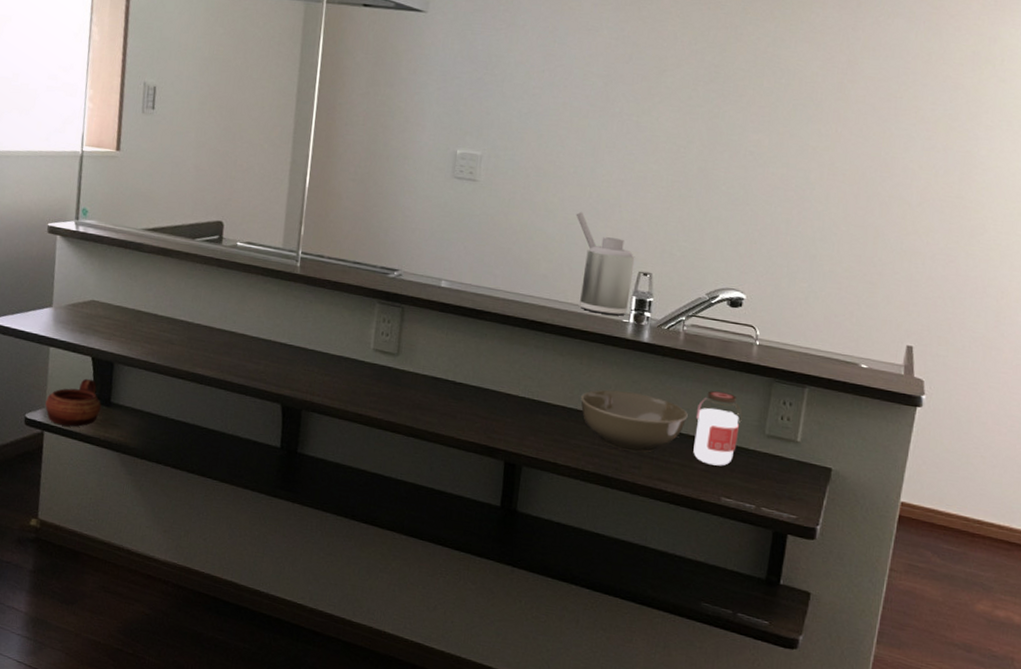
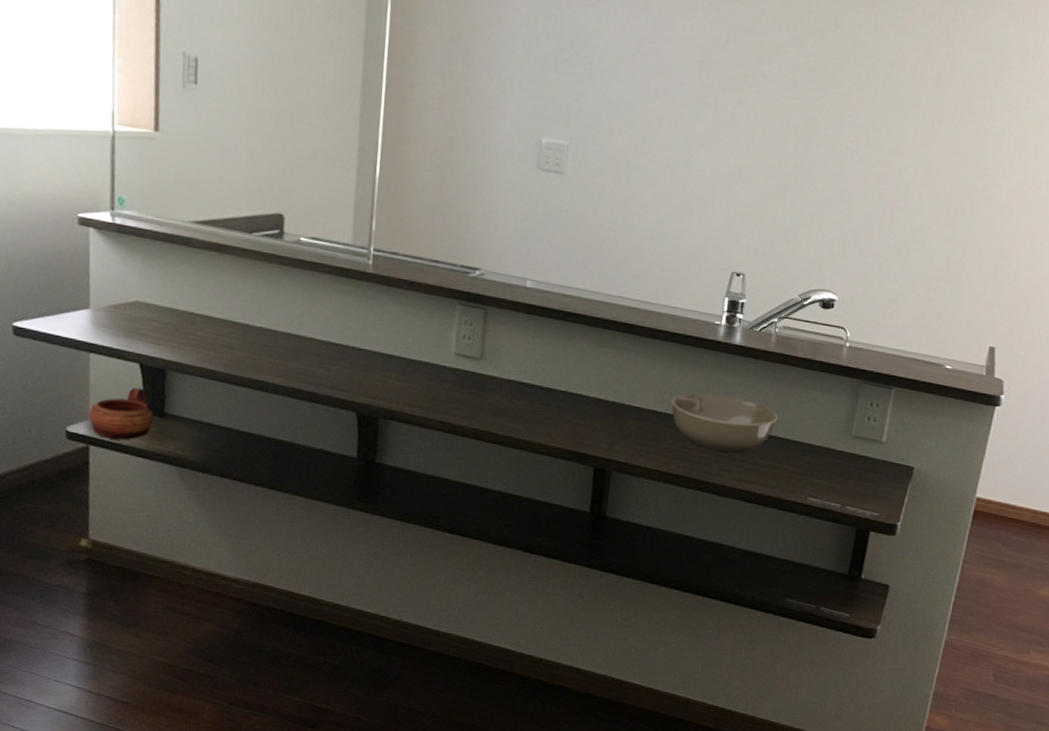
soap dispenser: present [576,211,635,316] -> none [668,208,728,318]
jar: present [693,391,743,466] -> none [782,393,831,467]

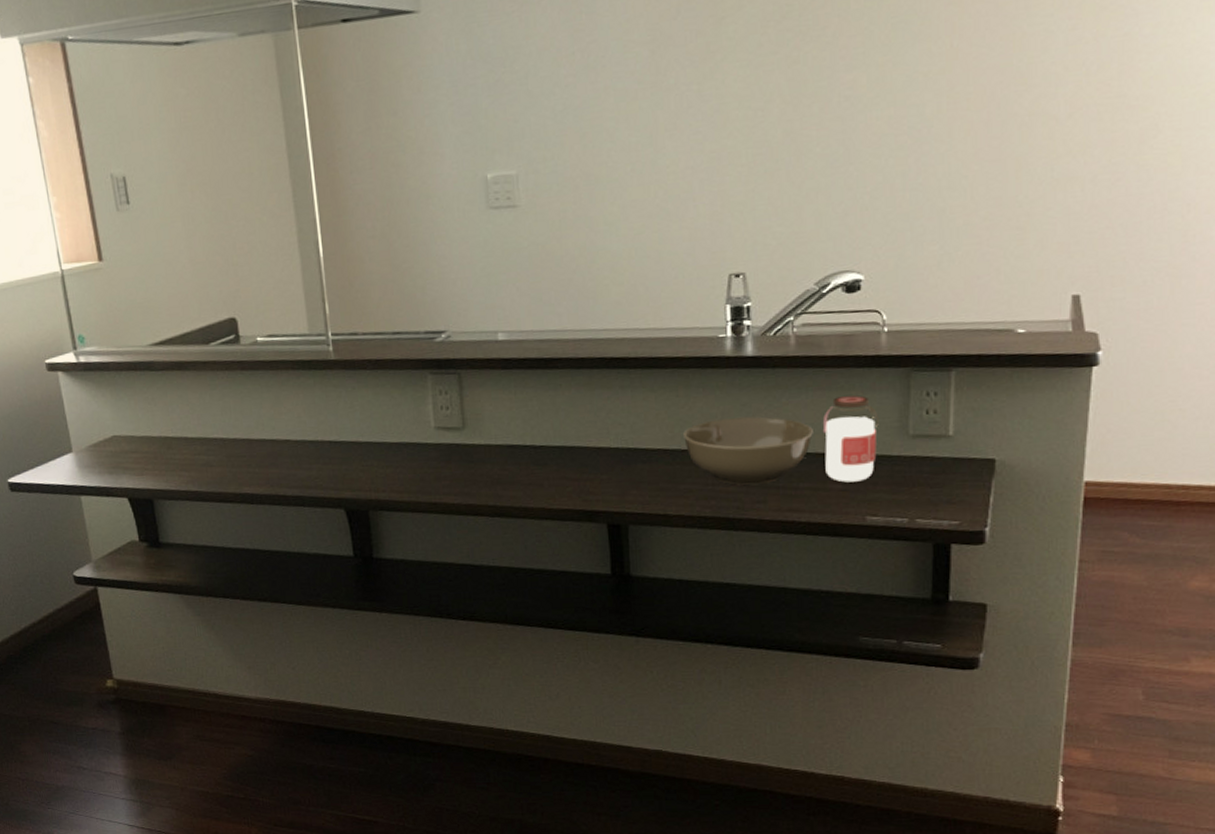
ceramic pot: present [89,387,154,440] -> none [91,521,151,578]
jar: none [782,393,831,467] -> present [822,395,879,483]

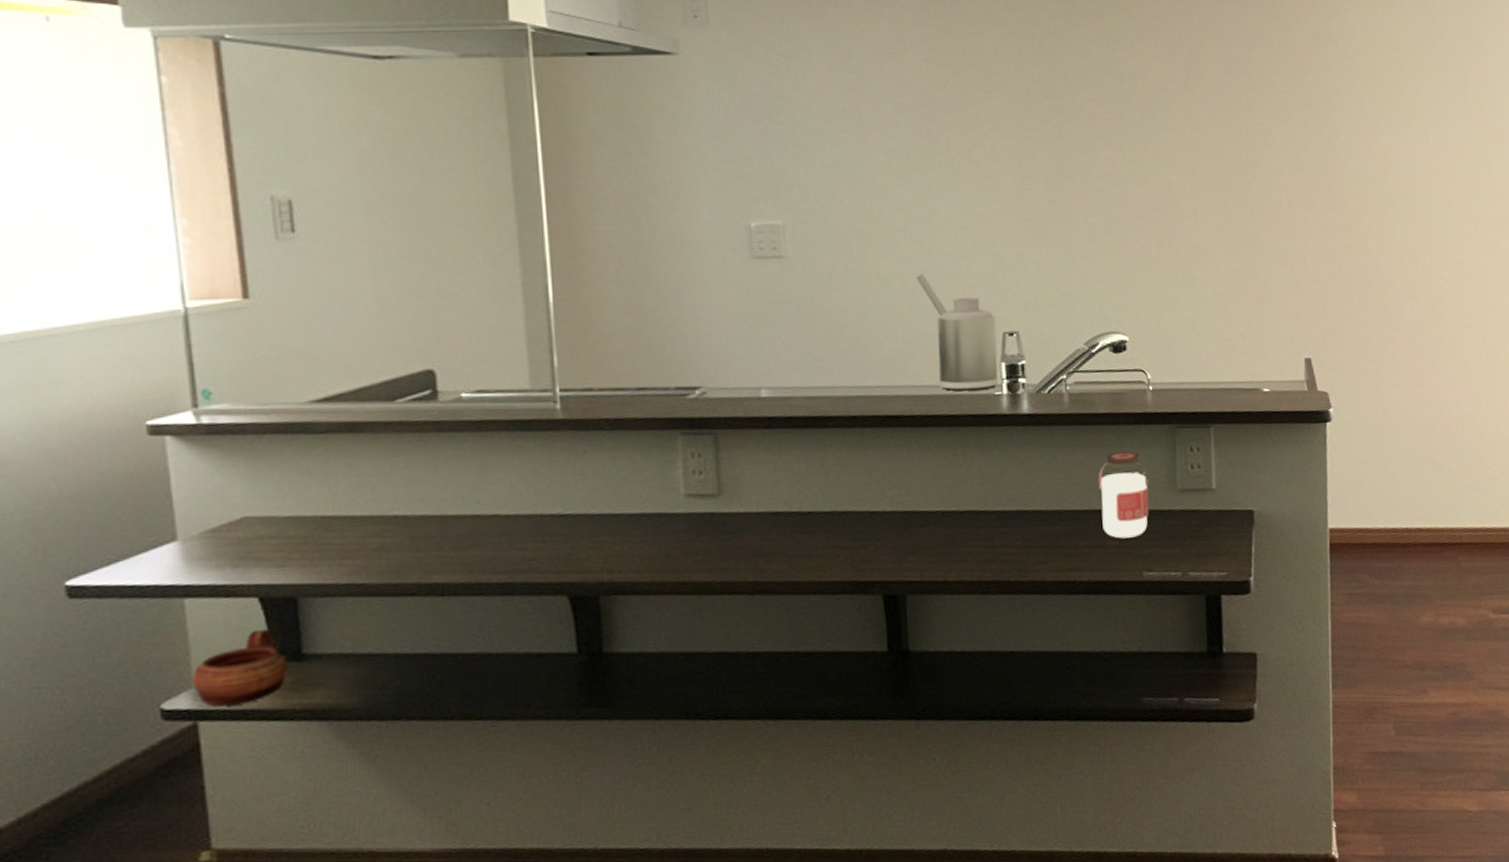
ceramic pot: none [91,521,151,578] -> present [192,628,288,707]
soap dispenser: none [642,216,723,334] -> present [915,273,998,391]
bowl: present [683,416,813,485] -> none [962,474,1090,546]

